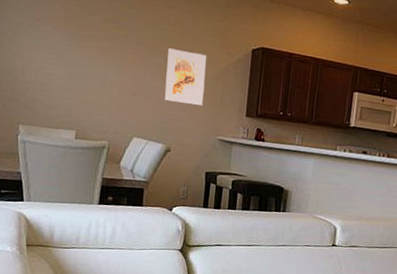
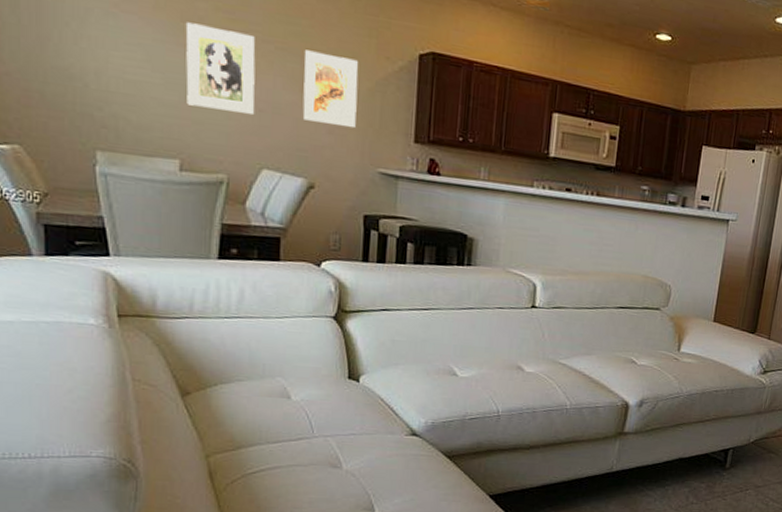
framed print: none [83,30,133,97] -> present [185,22,256,114]

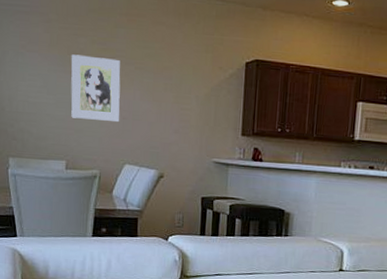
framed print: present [302,50,359,127] -> none [155,67,198,126]

